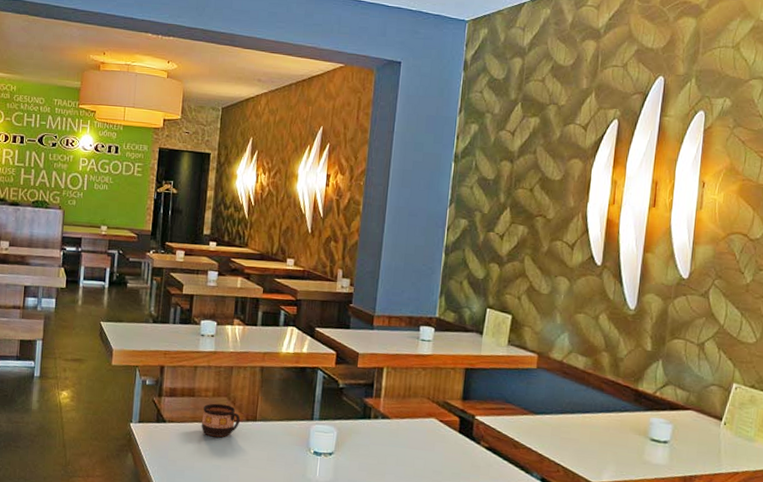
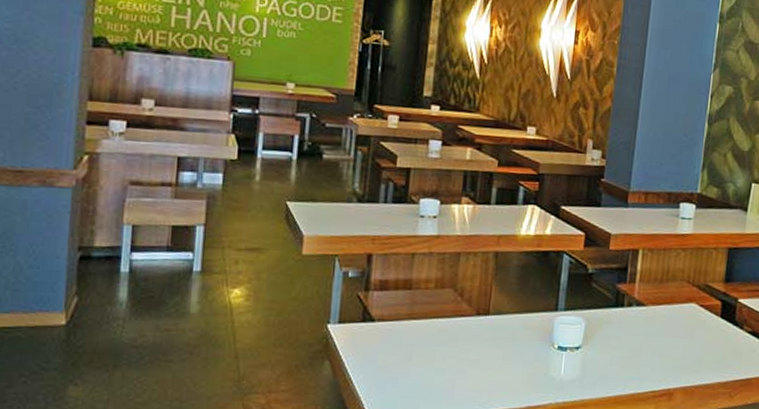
cup: present [201,403,240,437] -> none [420,296,469,336]

